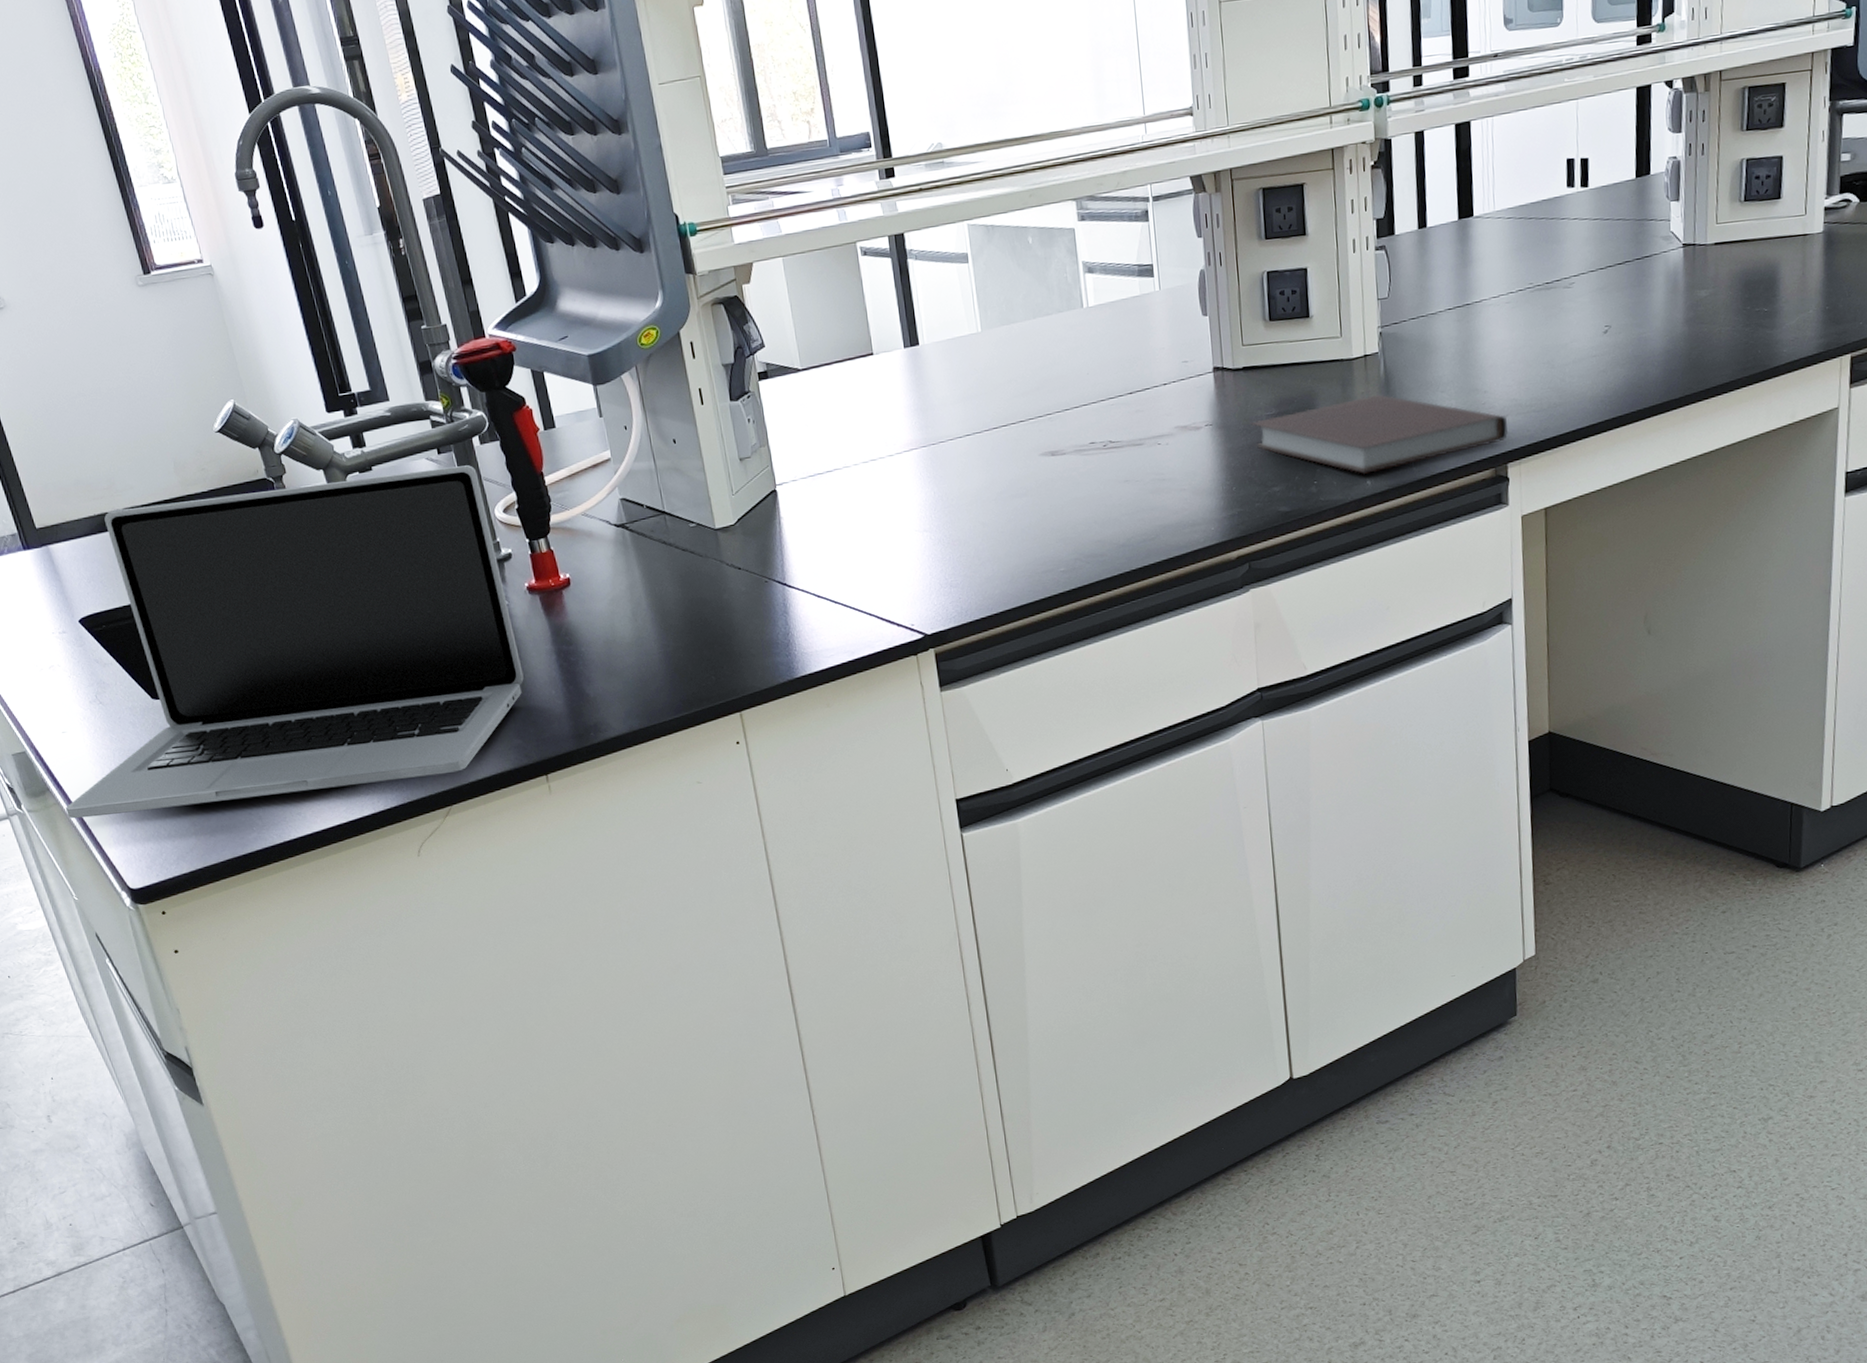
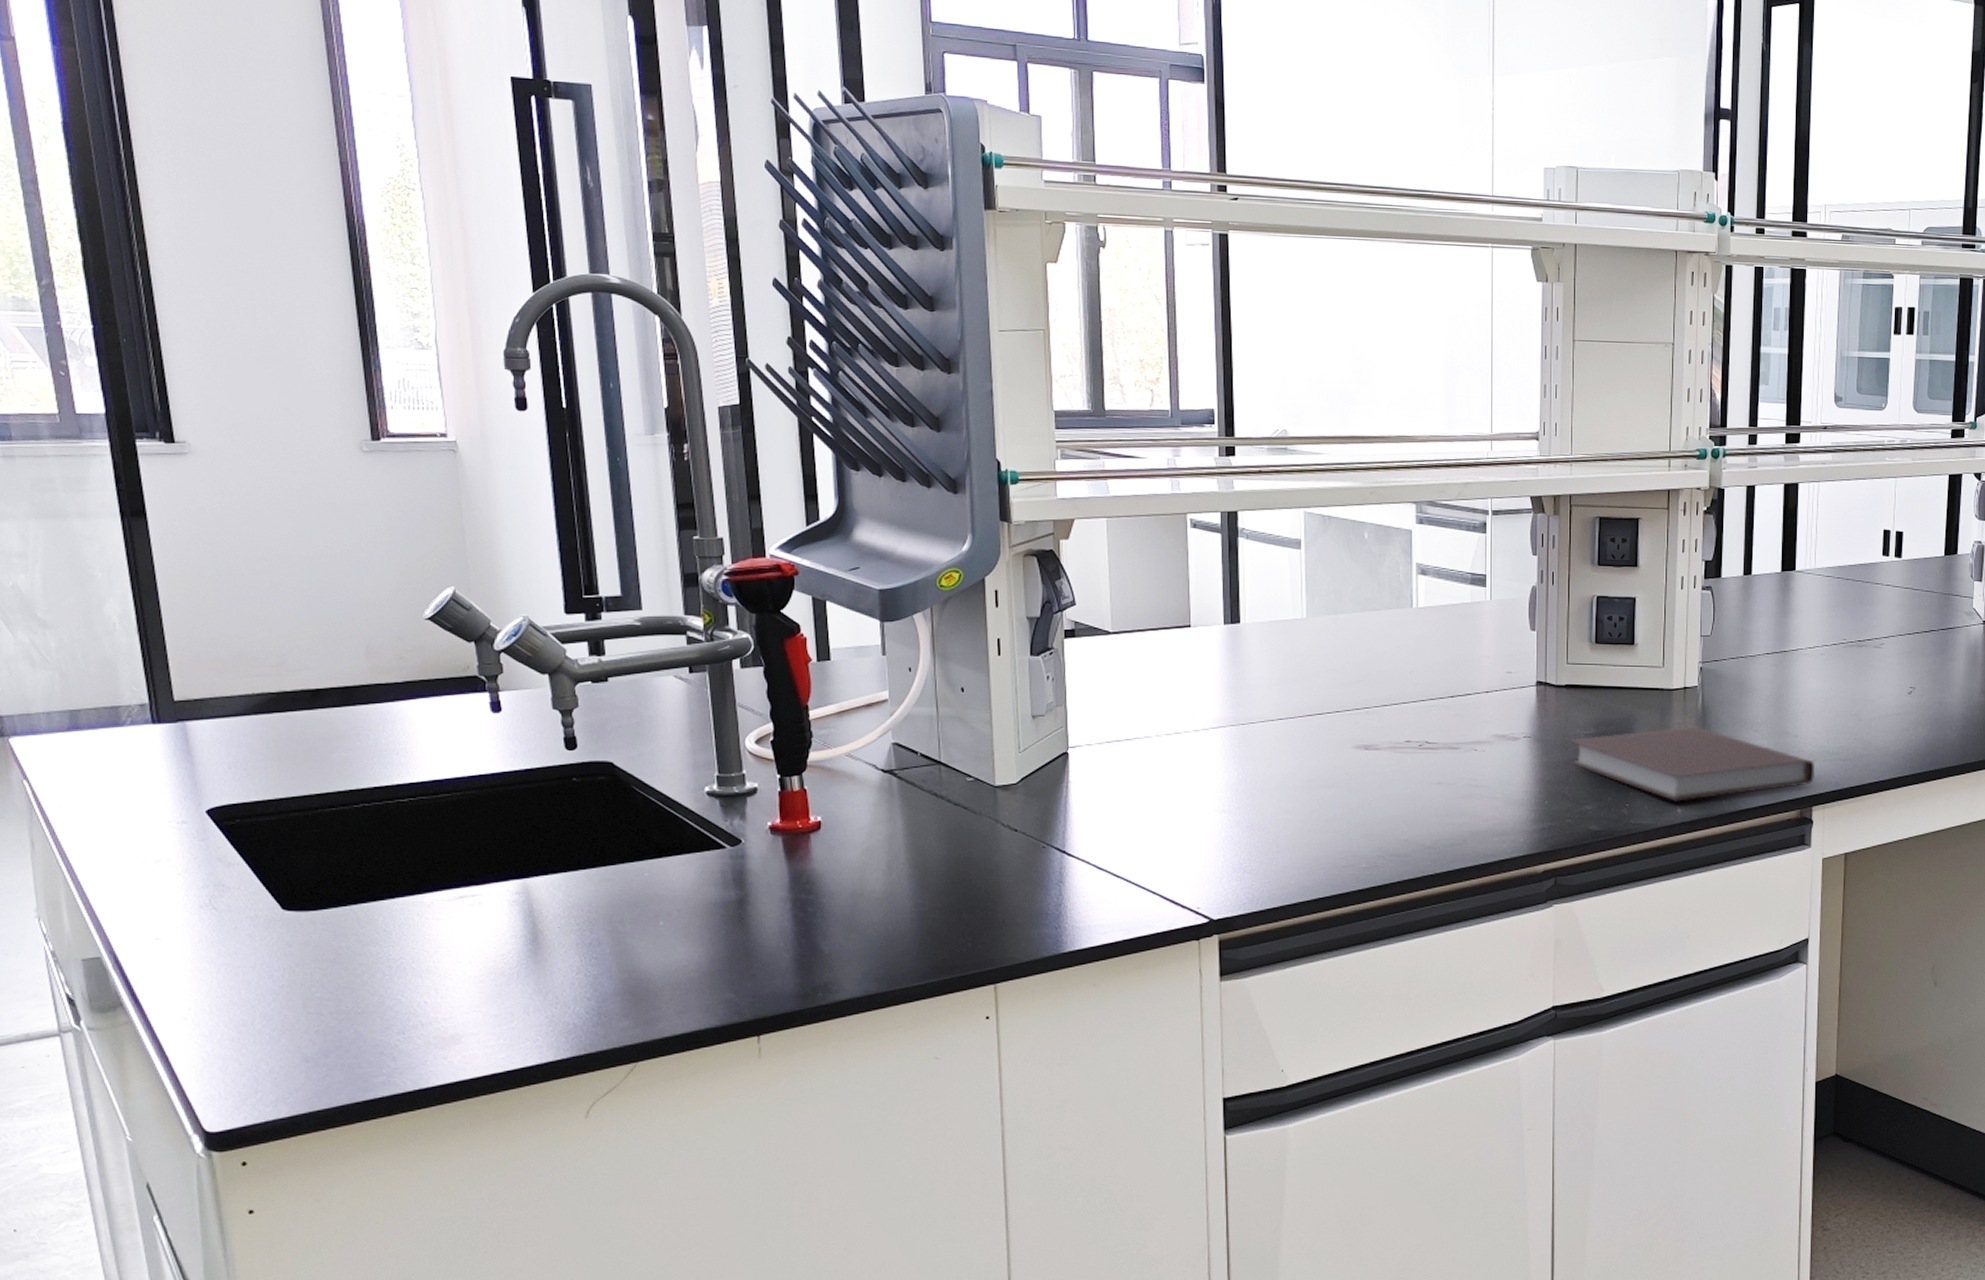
laptop: present [65,465,524,819] -> none [139,688,749,1043]

